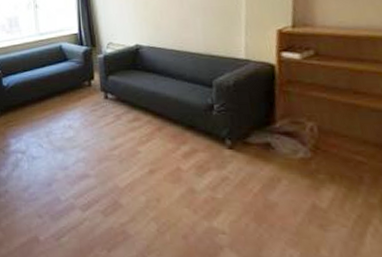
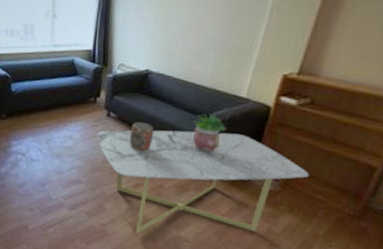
coffee table: none [98,98,339,232] -> present [97,130,309,234]
decorative container: none [132,99,158,132] -> present [129,121,154,152]
potted plant: none [197,78,234,123] -> present [191,112,226,153]

